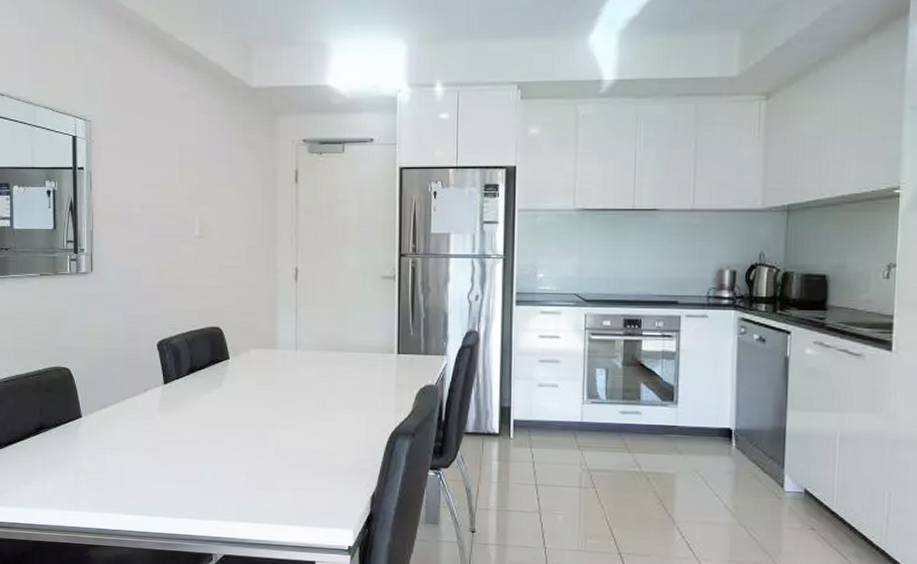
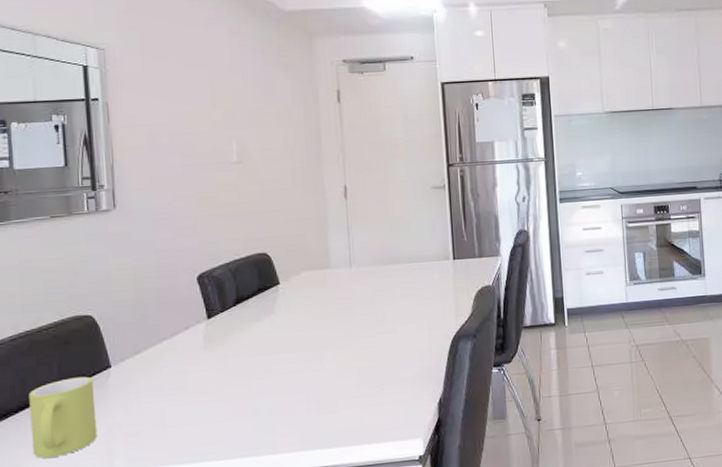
mug: none [16,422,68,490] -> present [29,376,98,459]

